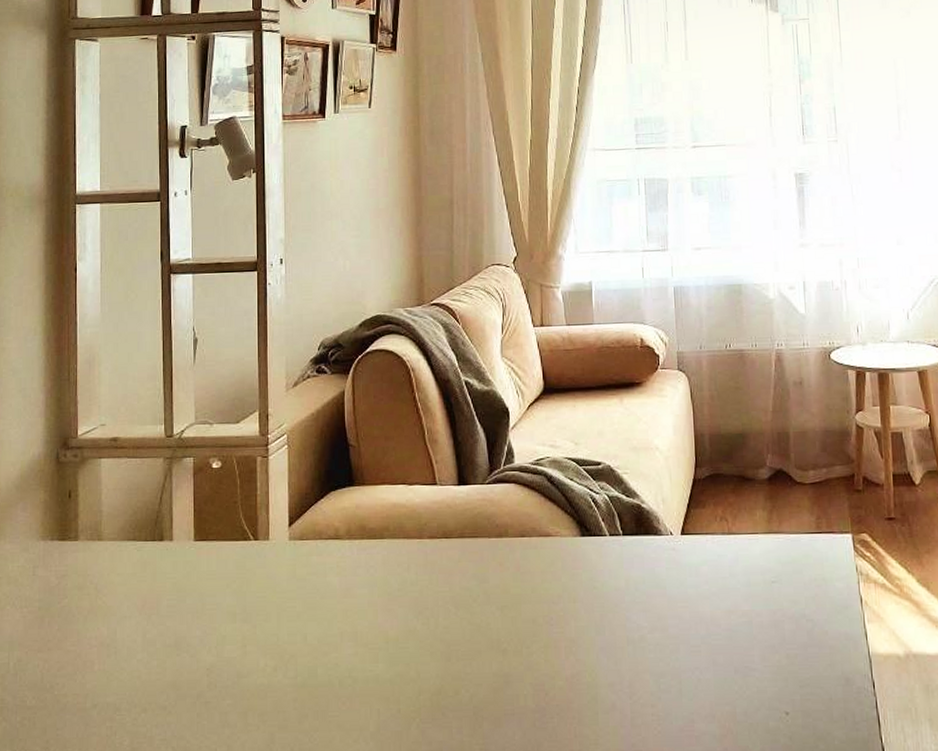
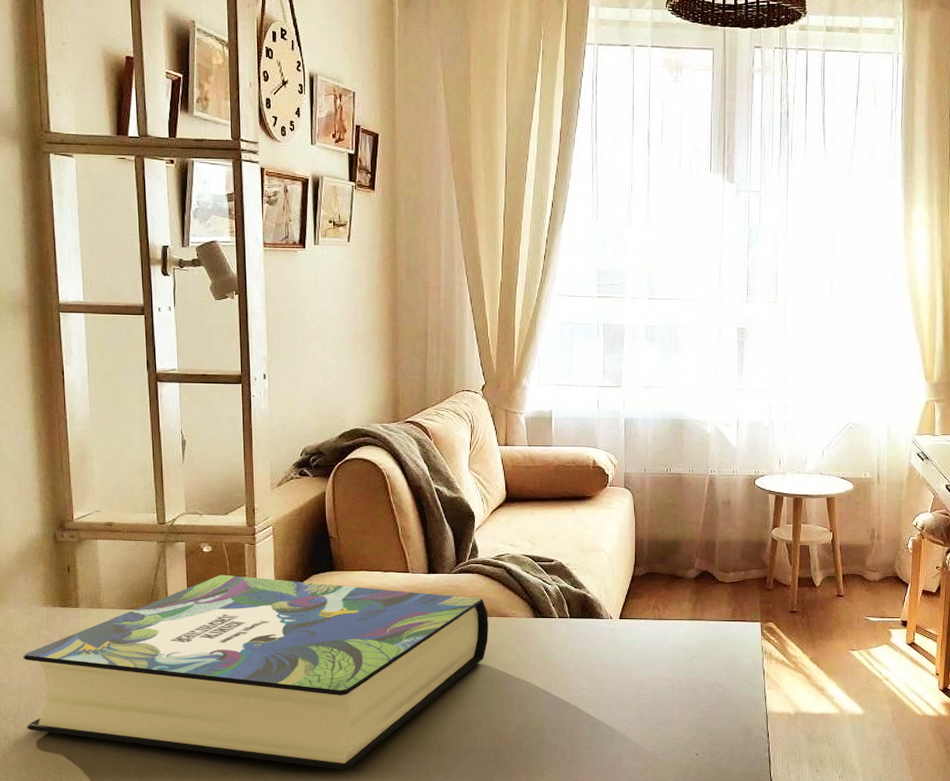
book: none [15,495,529,741] -> present [23,574,489,770]

